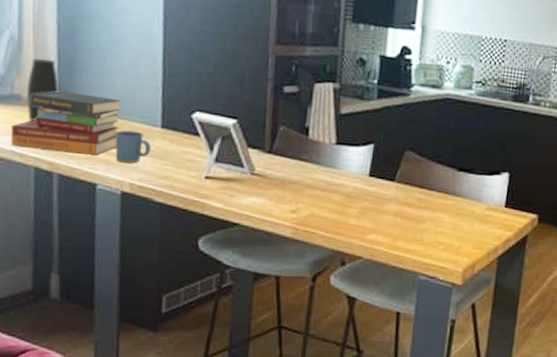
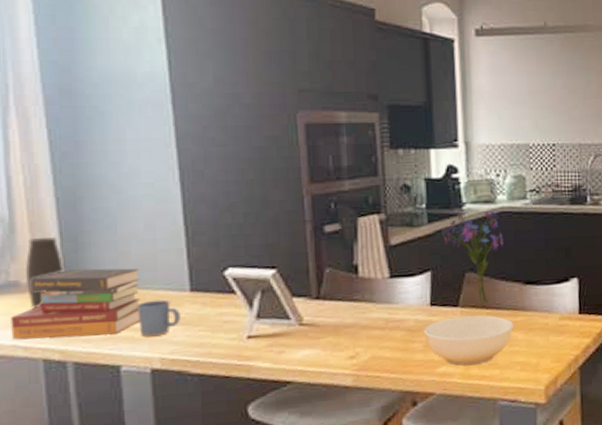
bowl: none [360,190,443,238] -> present [424,315,514,365]
flowers: none [388,92,445,186] -> present [441,210,504,307]

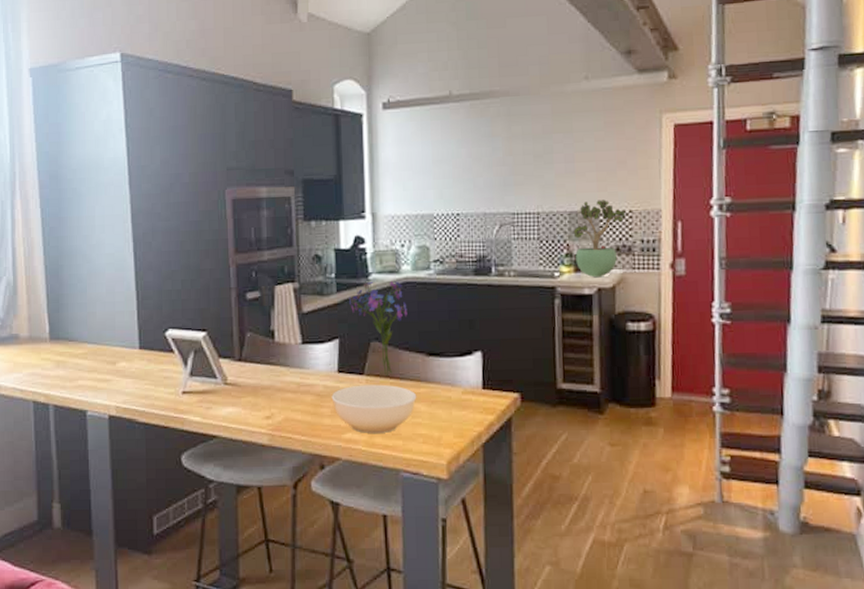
books: present [11,268,141,340] -> none [12,325,102,384]
vase: present [25,236,64,308] -> none [22,298,49,358]
mug: present [137,299,181,337] -> none [99,355,131,387]

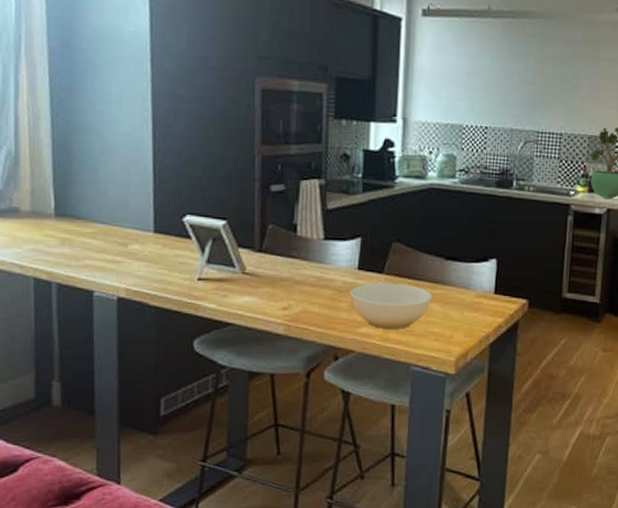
flowers: present [348,280,408,376] -> none [373,184,430,276]

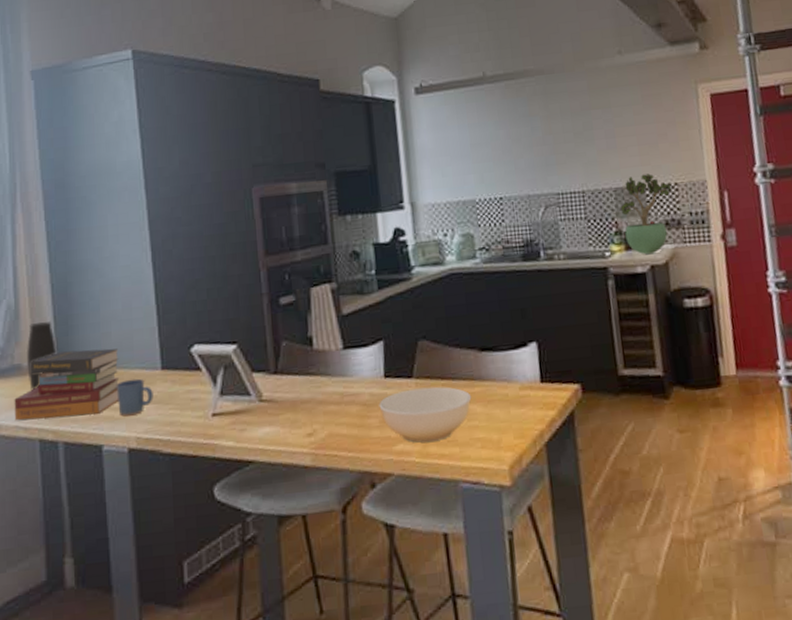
books: none [11,201,113,263] -> present [14,348,119,421]
vase: none [24,172,55,233] -> present [26,320,57,390]
mug: none [110,236,144,269] -> present [116,378,153,416]

